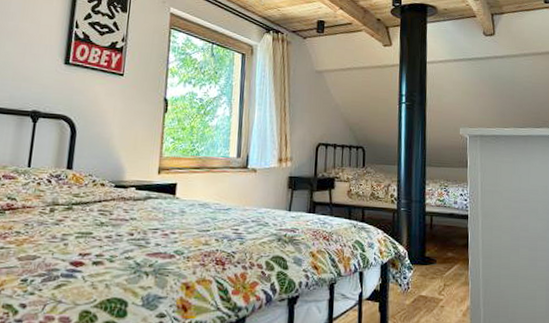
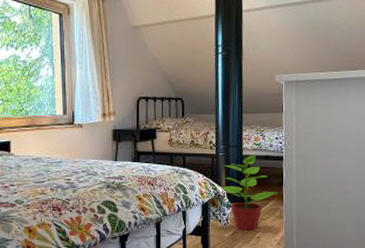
potted plant: none [402,209,463,298] -> present [221,152,278,231]

